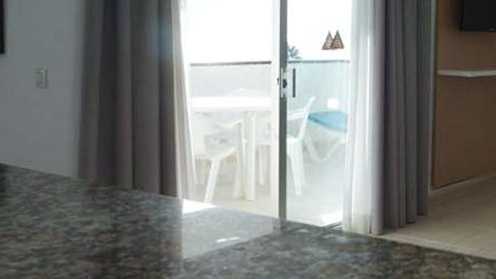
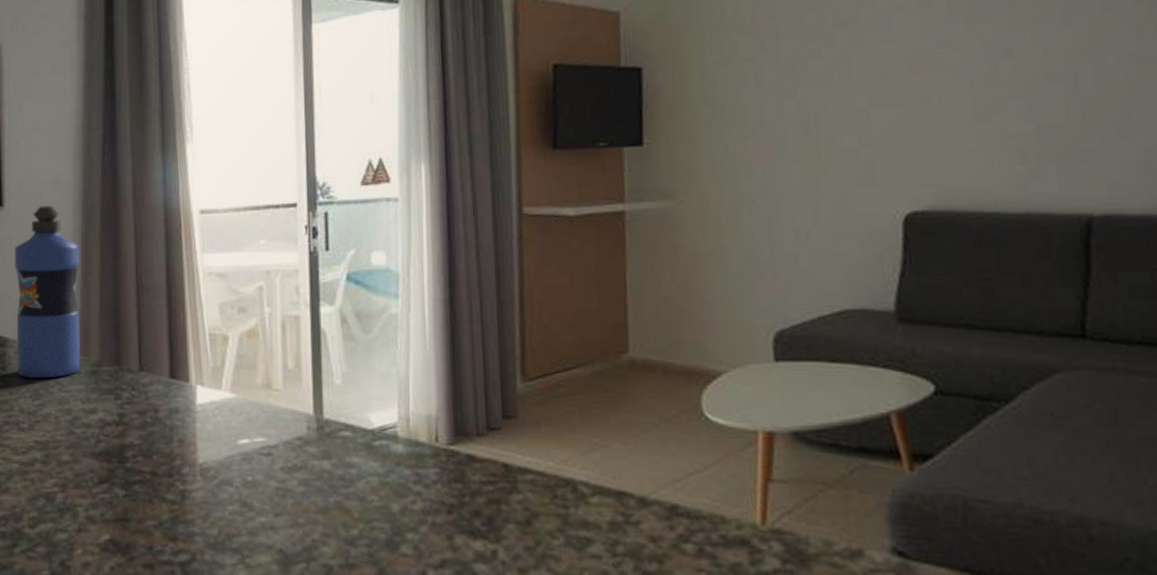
water bottle: none [16,55,79,198] -> present [15,205,80,378]

